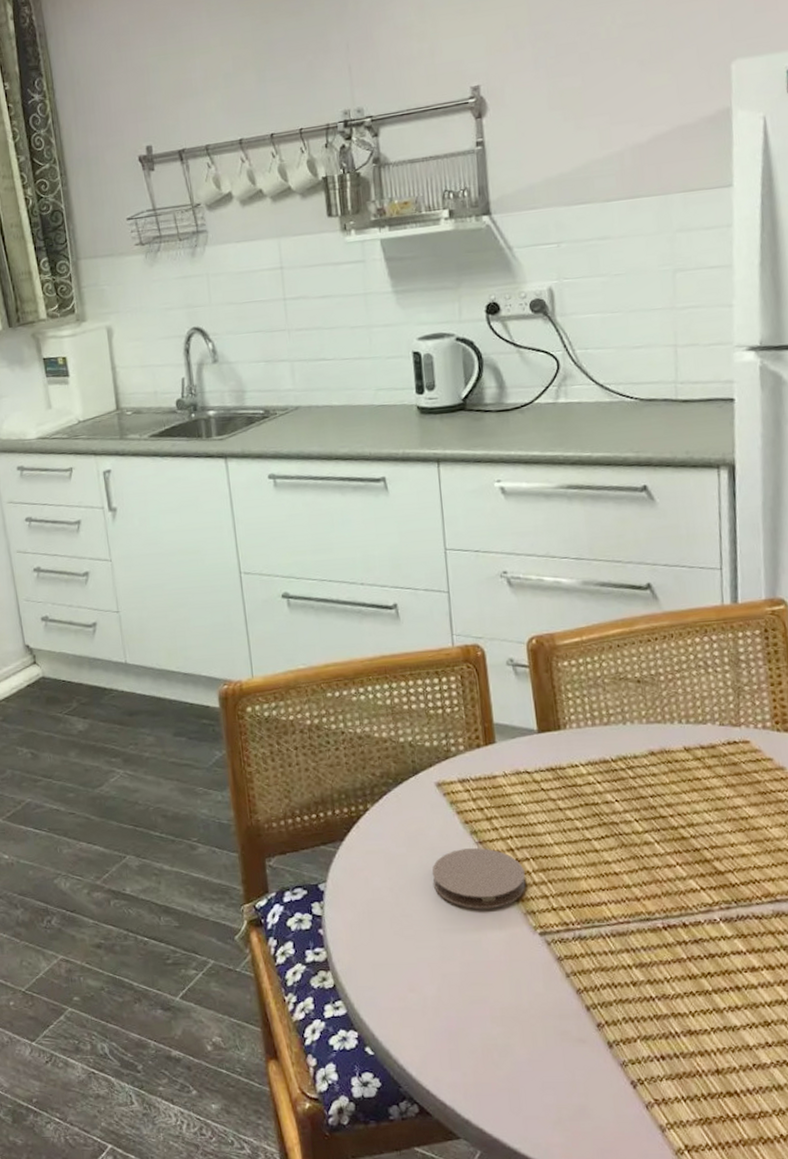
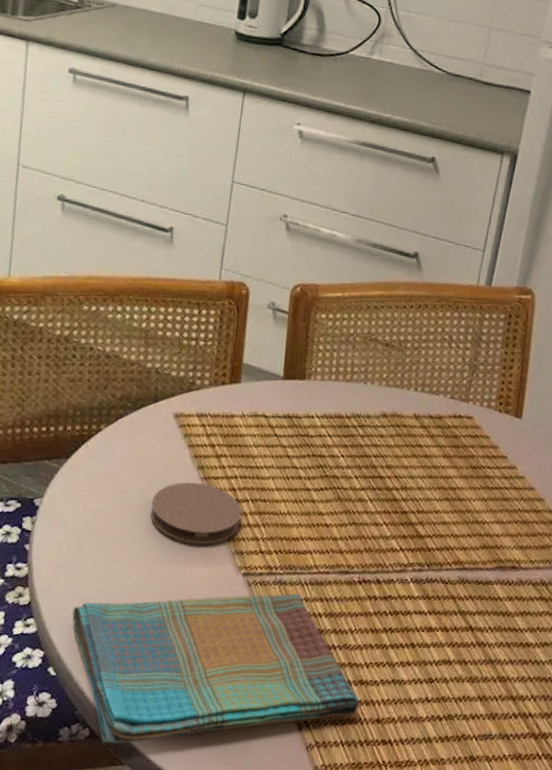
dish towel: none [377,947,694,1119] -> present [72,593,359,744]

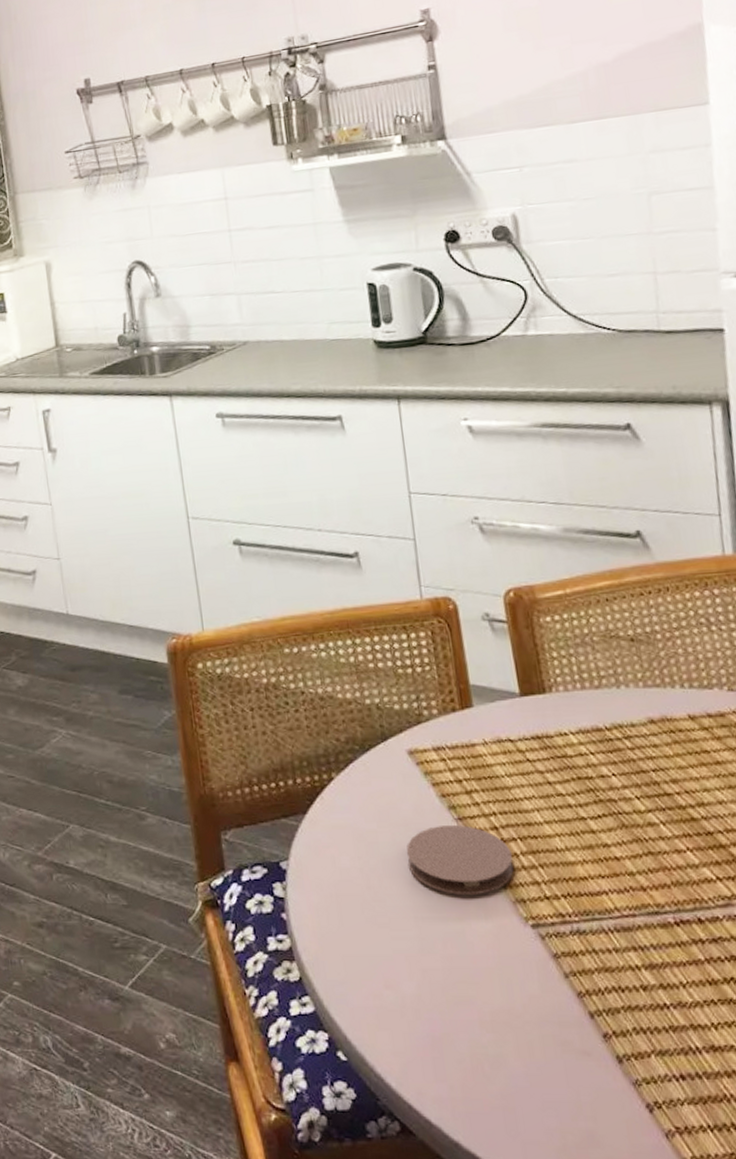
dish towel: present [72,593,359,744] -> none [348,943,720,1140]

